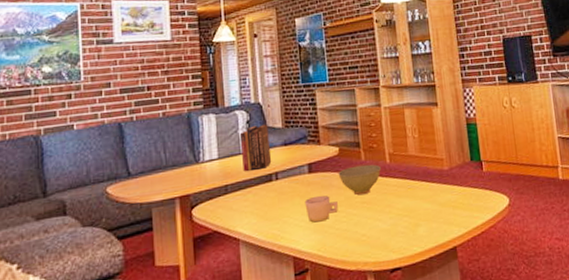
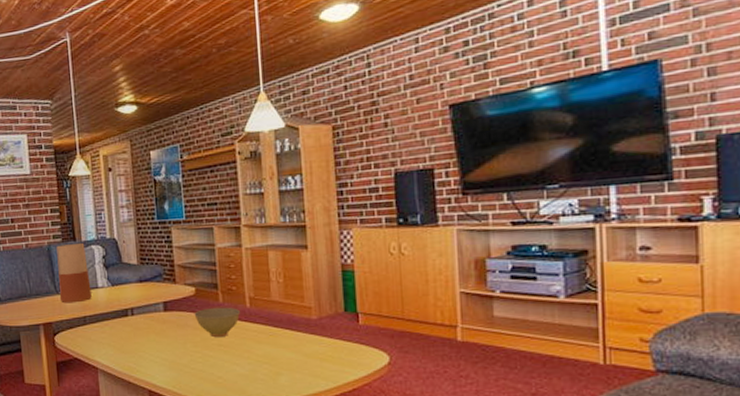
vase: none [197,108,234,173] -> present [56,242,92,304]
books: present [239,124,272,171] -> none [96,260,128,304]
cup: present [304,195,338,223] -> none [160,334,194,360]

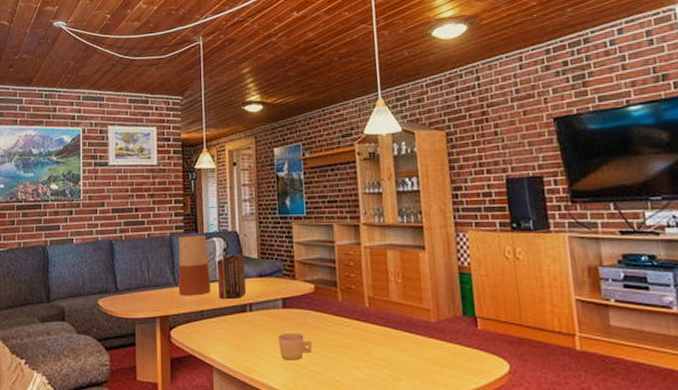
books: none [96,260,128,304] -> present [216,253,247,299]
cup: none [160,334,194,360] -> present [277,332,312,360]
bowl: present [194,307,241,338] -> none [313,306,360,338]

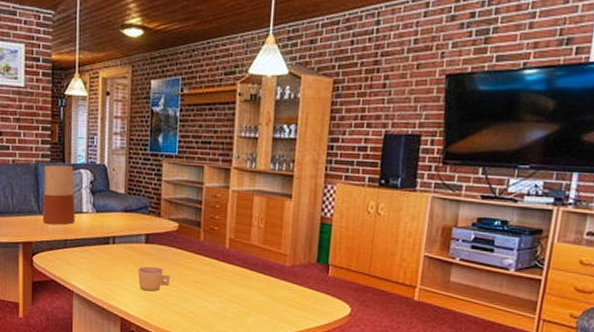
books: present [216,253,247,299] -> none [82,187,111,231]

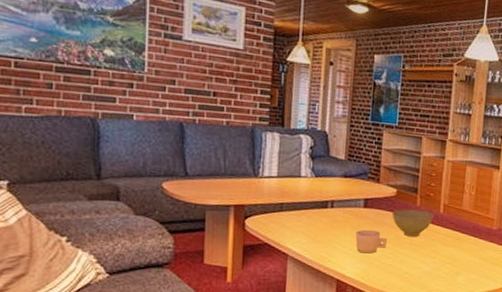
vase: present [42,164,75,225] -> none [257,128,294,189]
bowl: none [174,244,220,274] -> present [392,209,435,237]

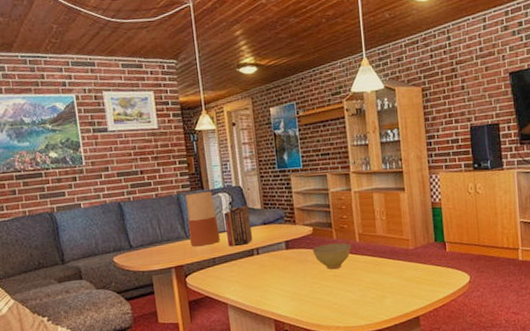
vase: none [257,128,294,189] -> present [185,191,220,247]
books: none [300,152,331,195] -> present [223,205,253,246]
cup: present [355,229,387,254] -> none [283,268,313,292]

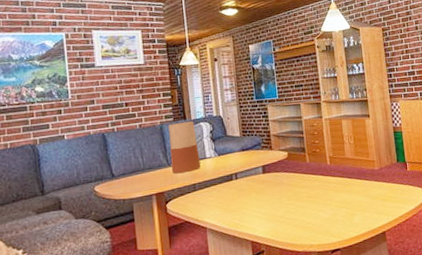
books: present [223,205,253,246] -> none [204,133,232,172]
bowl: present [312,243,352,270] -> none [287,166,324,191]

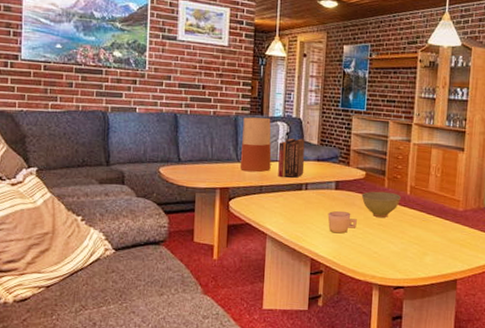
books: none [204,133,232,172] -> present [278,138,305,178]
cup: none [260,191,288,214] -> present [327,210,357,234]
bowl: none [287,166,324,191] -> present [361,191,402,218]

